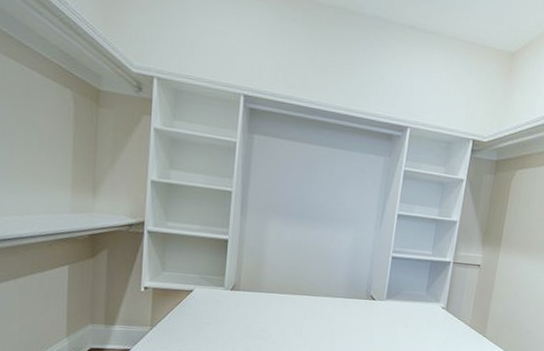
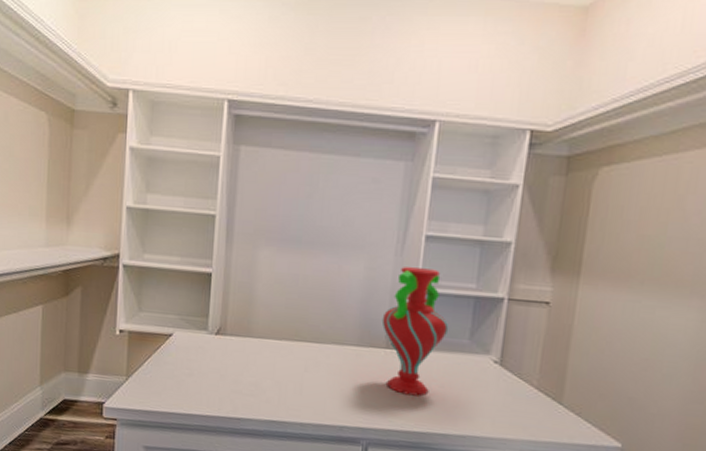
decorative vase: none [363,237,412,335] -> present [381,267,449,397]

